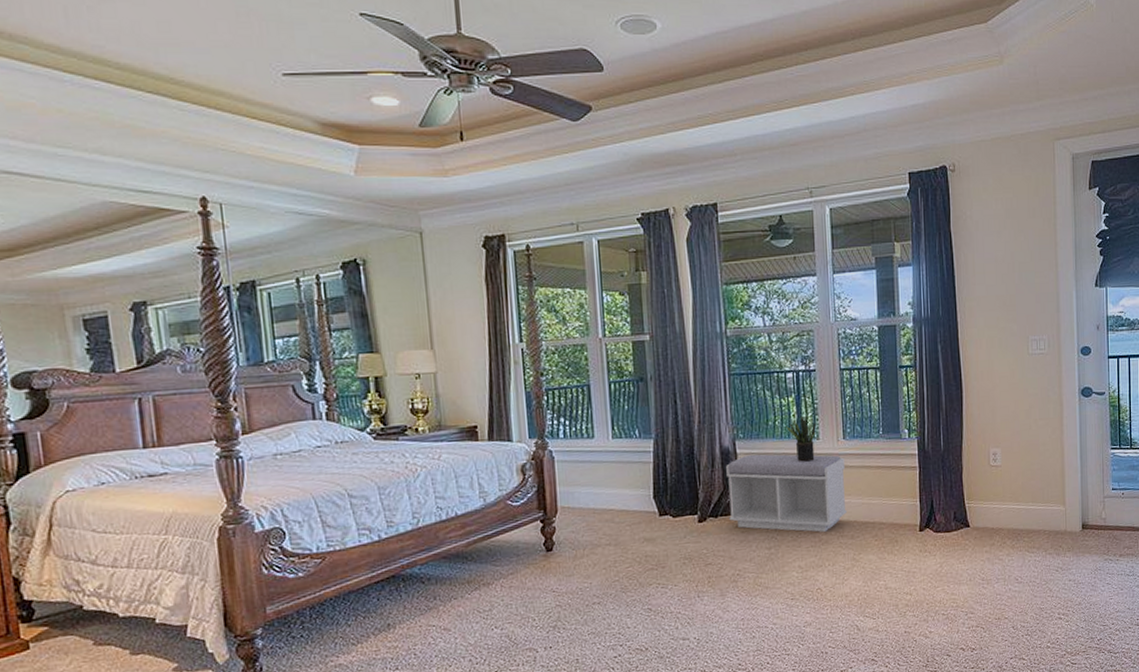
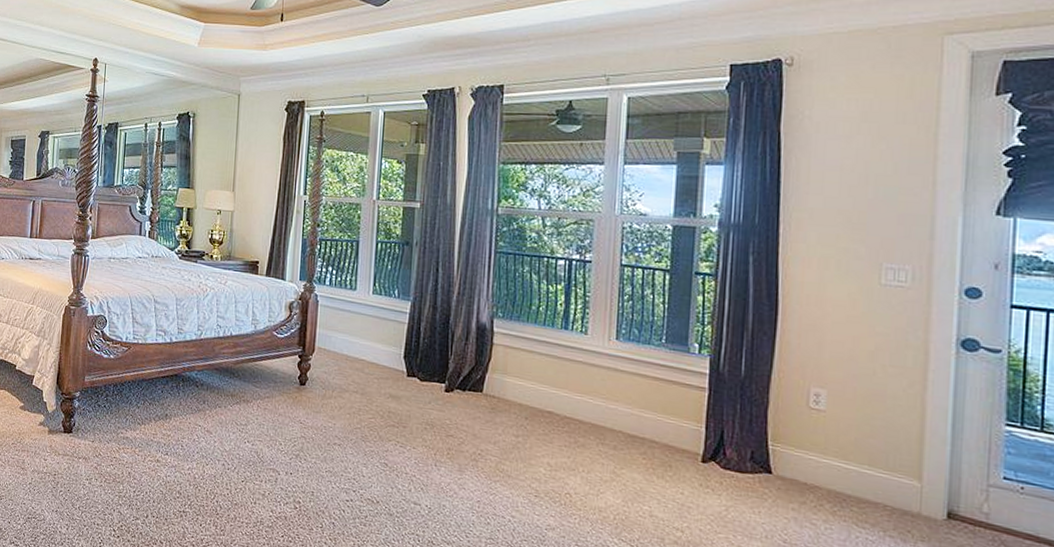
bench: present [726,454,848,532] -> none [477,335,615,434]
potted plant: present [786,415,816,462] -> none [551,306,585,356]

